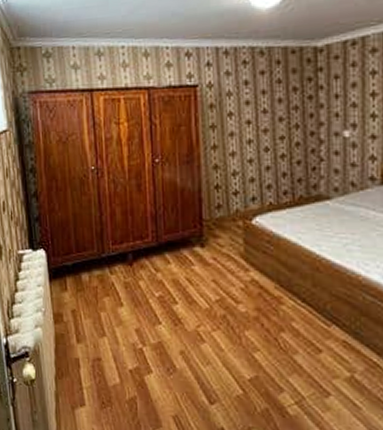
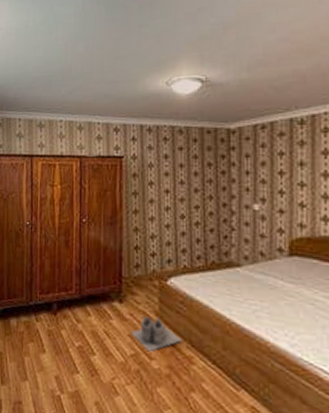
boots: none [215,258,269,296] -> present [131,315,181,352]

